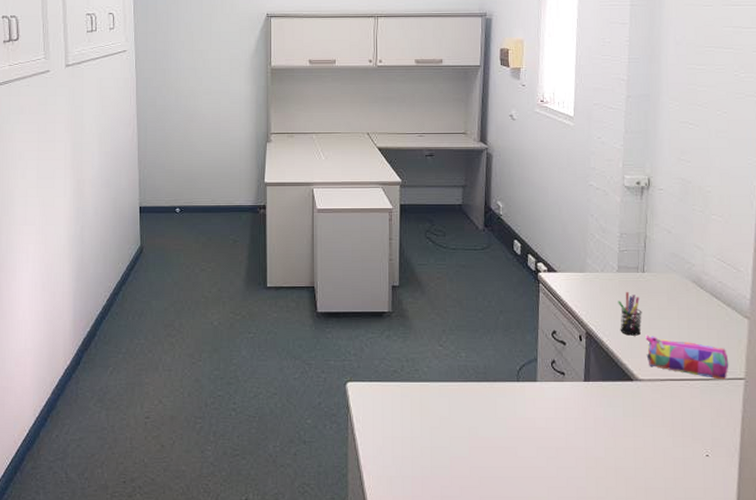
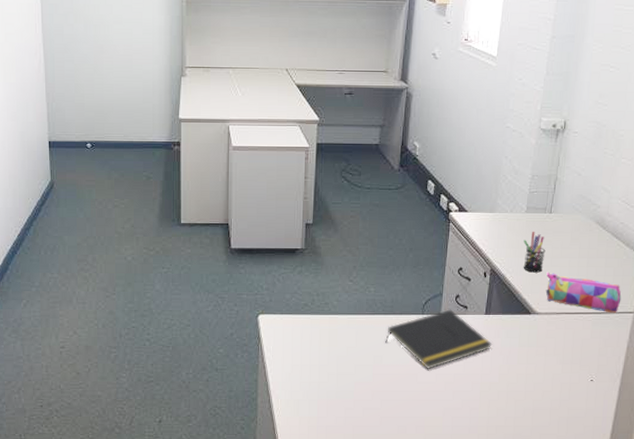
notepad: none [480,376,595,442] -> present [385,309,493,369]

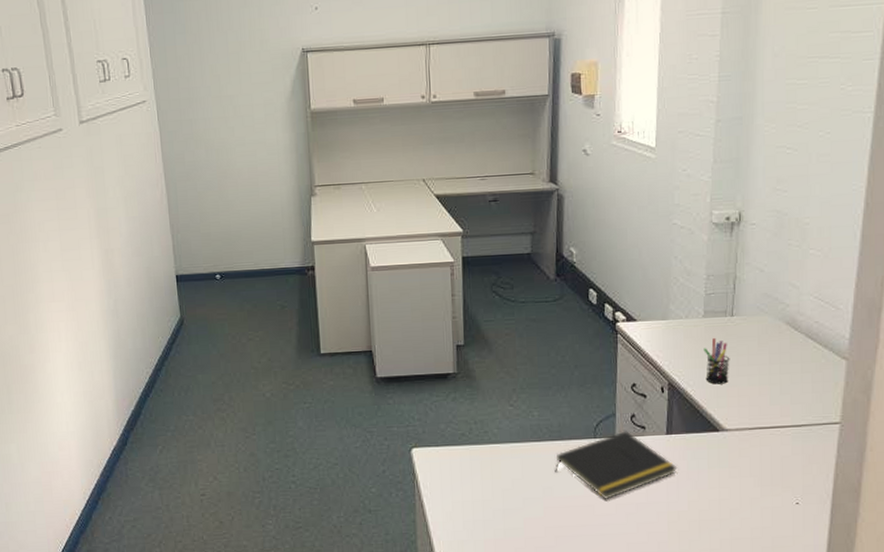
pencil case: present [545,272,622,313] -> none [733,382,824,425]

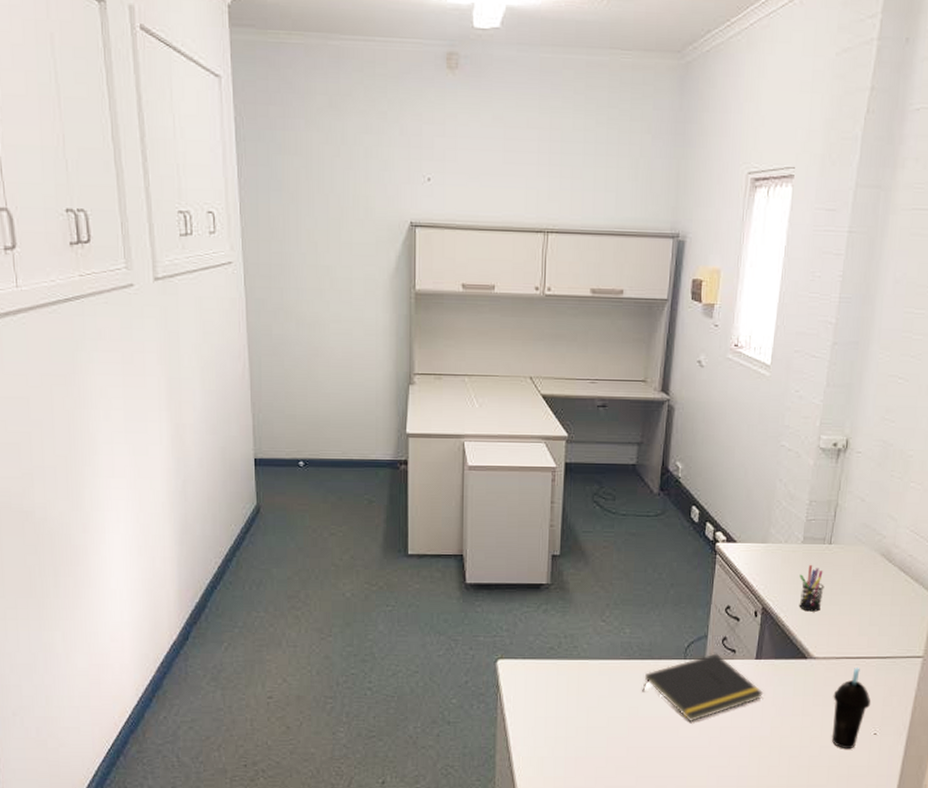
cup: none [749,437,790,520] -> present [831,668,872,749]

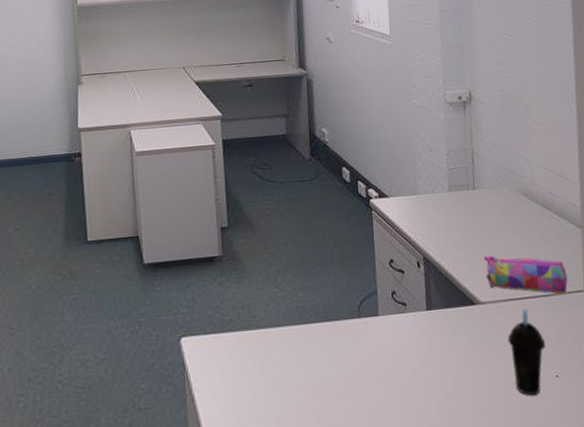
notepad: present [642,653,764,721] -> none [323,308,441,383]
pen holder: present [799,564,824,612] -> none [452,210,478,257]
pencil case: none [824,611,909,658] -> present [483,254,568,295]

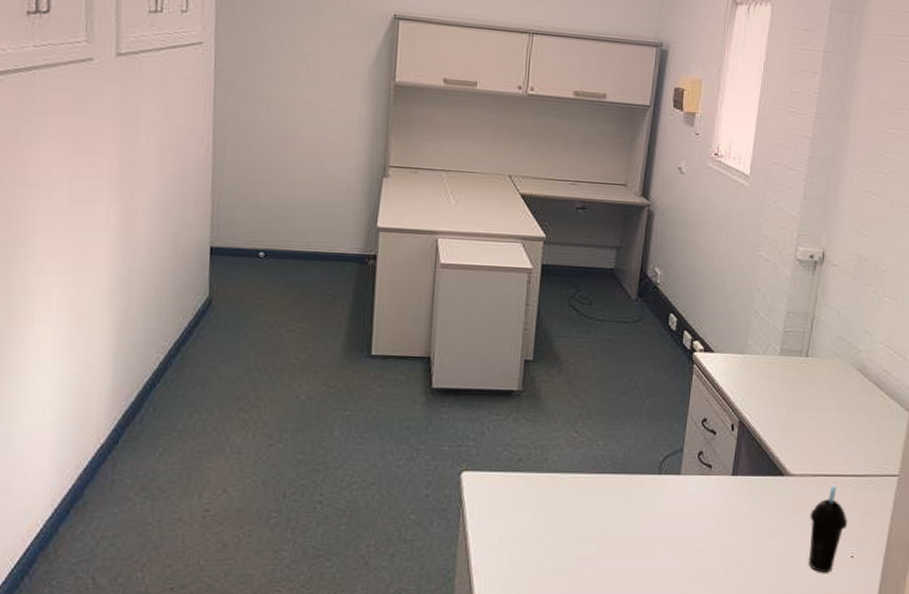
pencil case: present [483,254,568,295] -> none [800,425,885,476]

